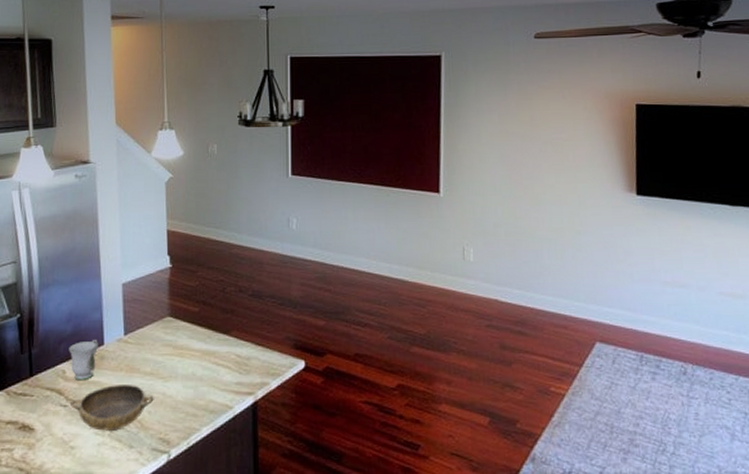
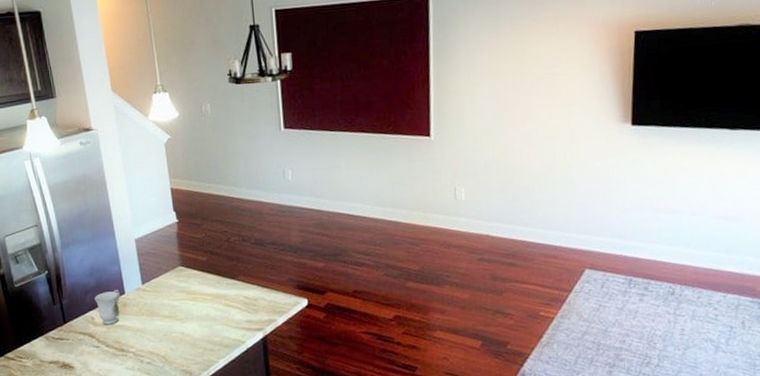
bowl: present [70,385,154,431] -> none [102,326,174,366]

